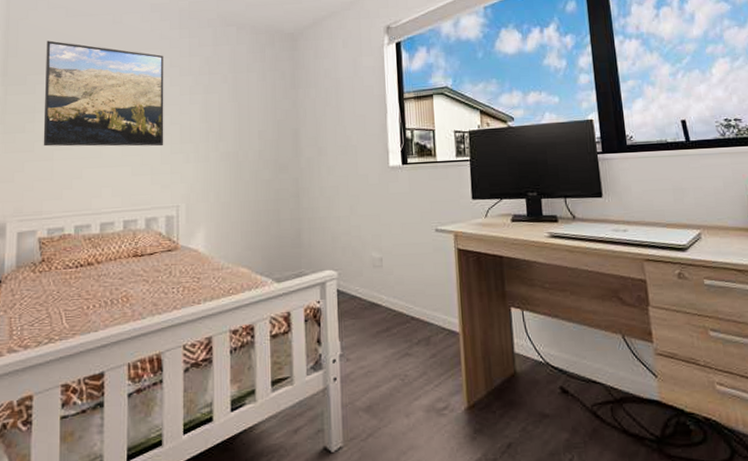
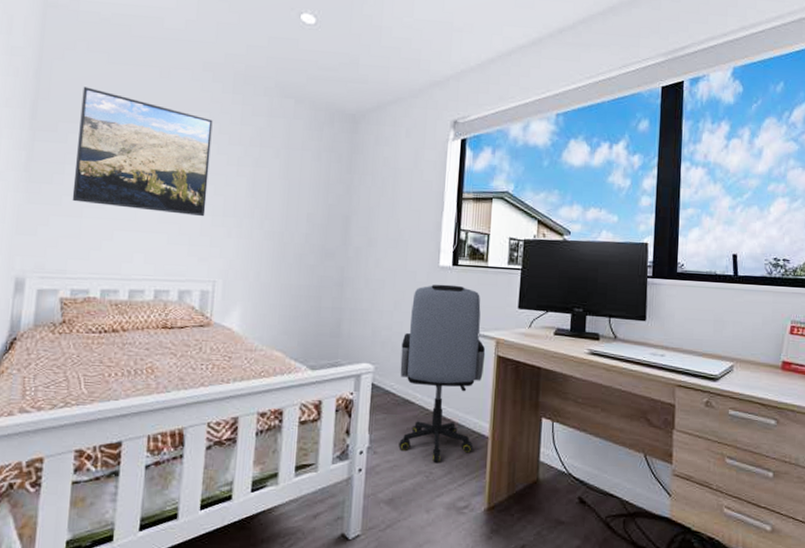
office chair: none [362,183,446,364] -> present [399,284,486,462]

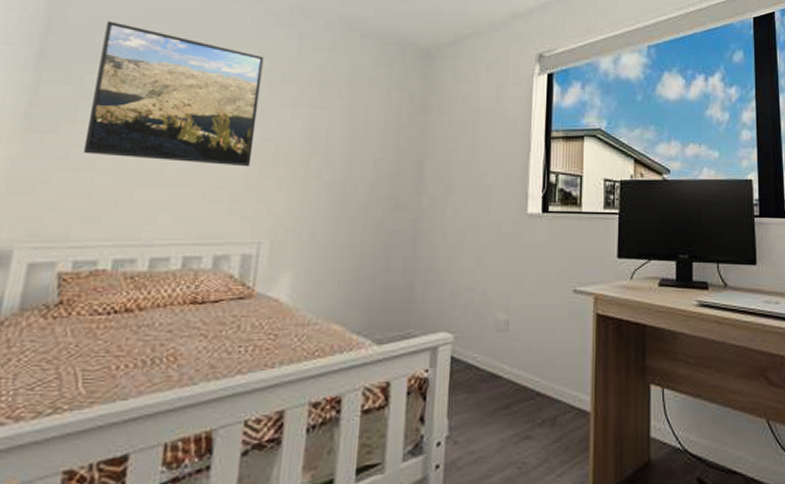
office chair: present [399,284,486,462] -> none [484,234,583,449]

